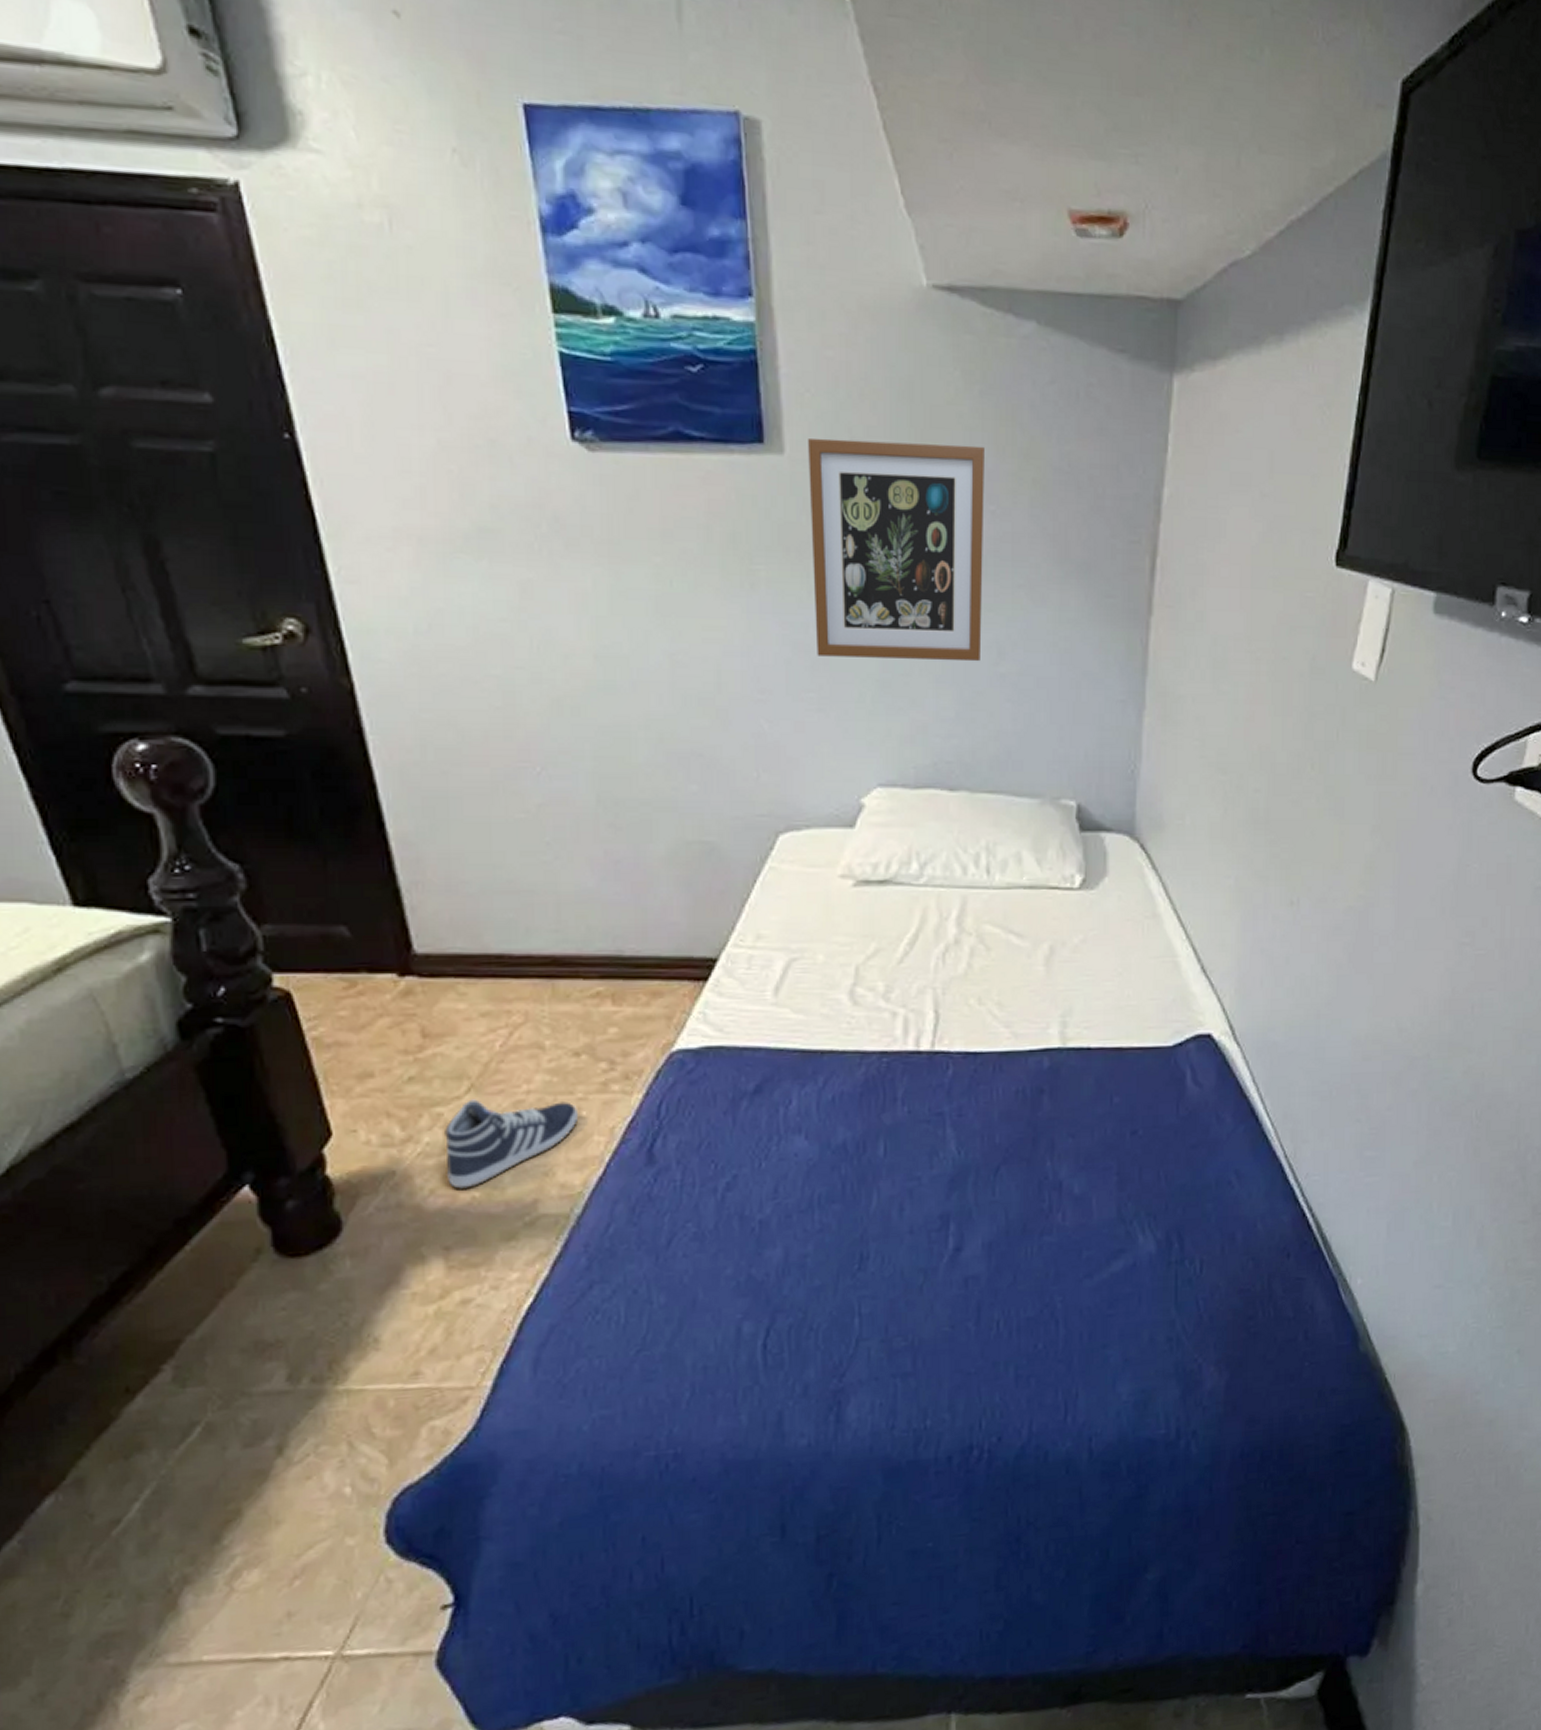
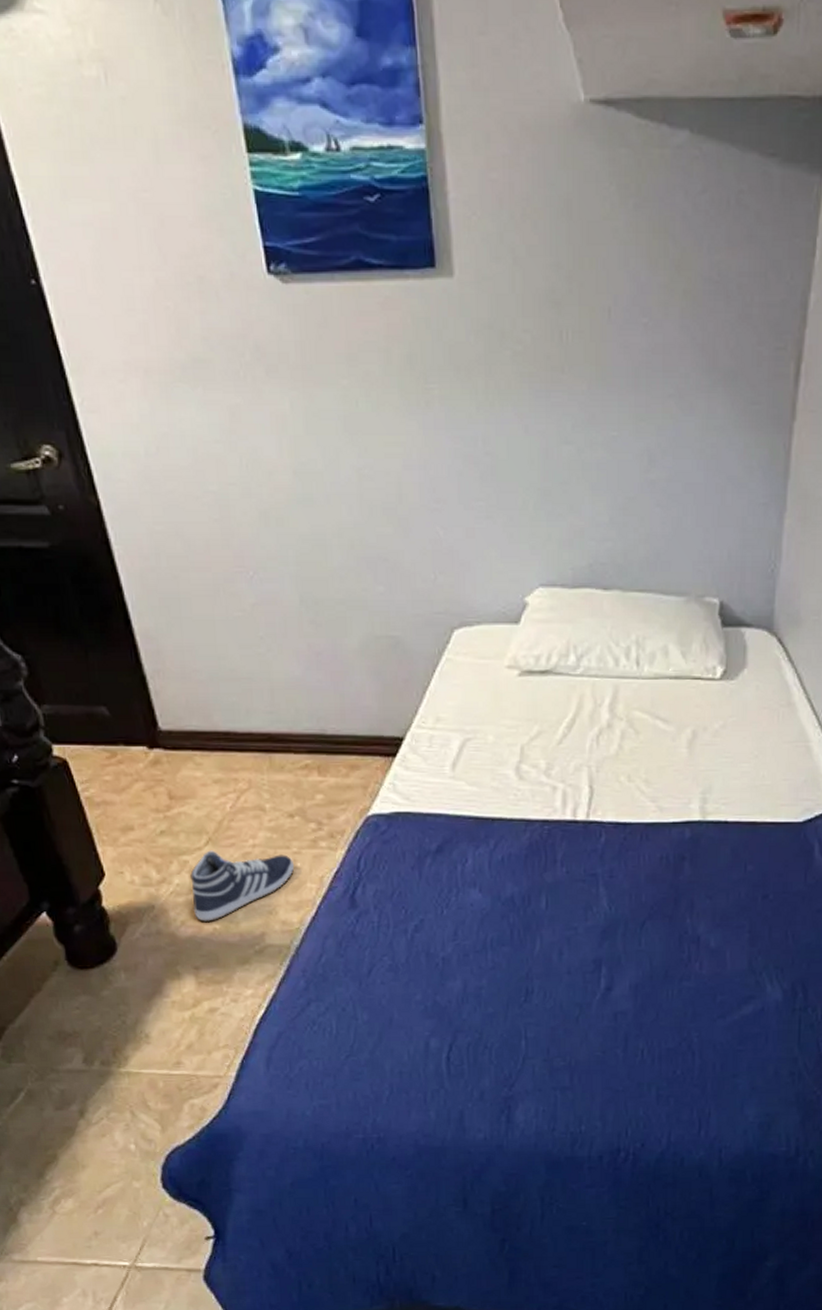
wall art: present [808,438,984,662] -> none [475,259,638,470]

